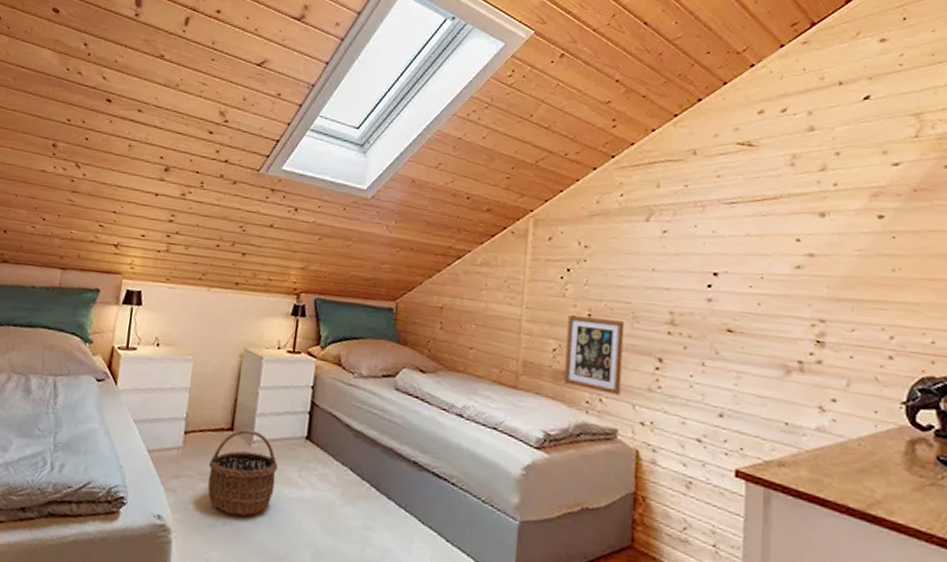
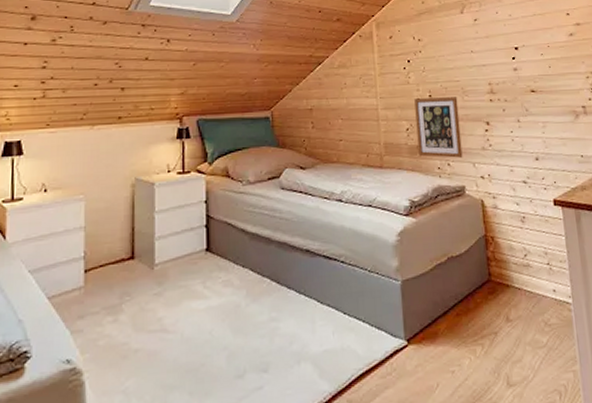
wicker basket: present [207,429,279,516] -> none [113,253,183,341]

